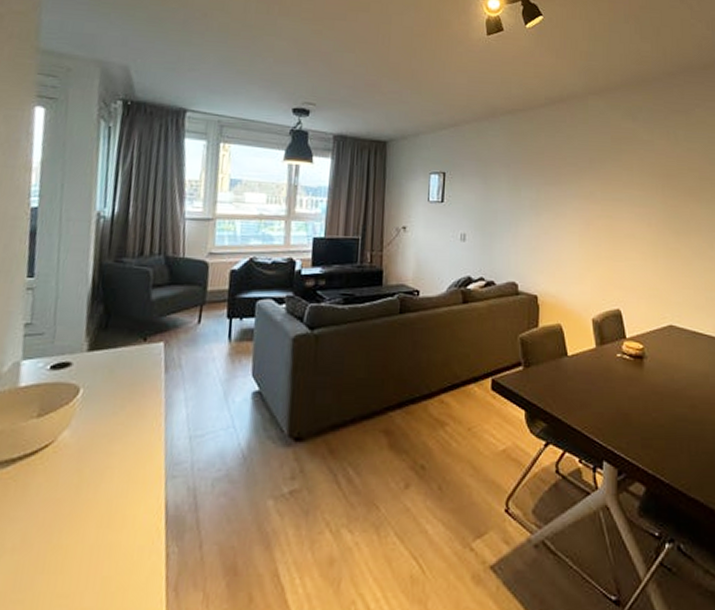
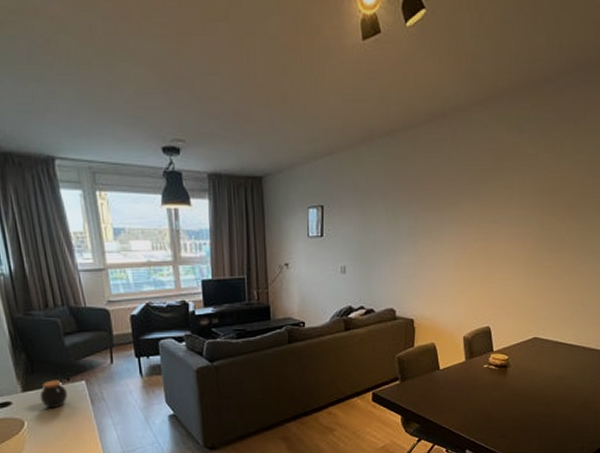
jar: none [106,339,141,375] -> present [39,380,68,409]

